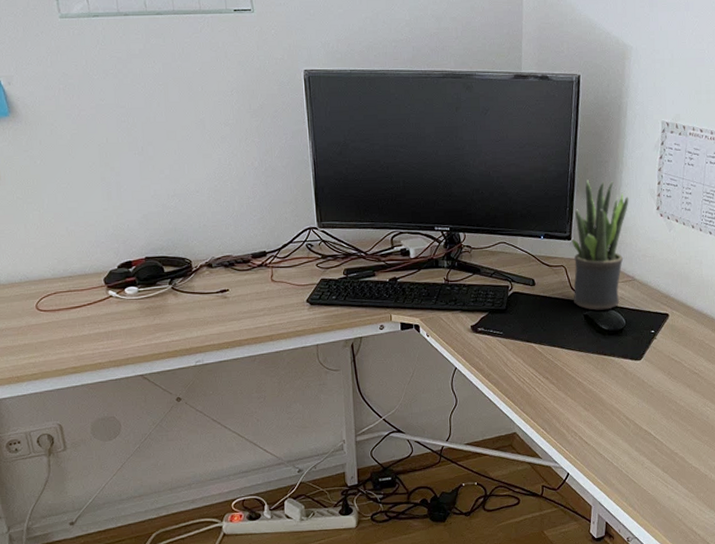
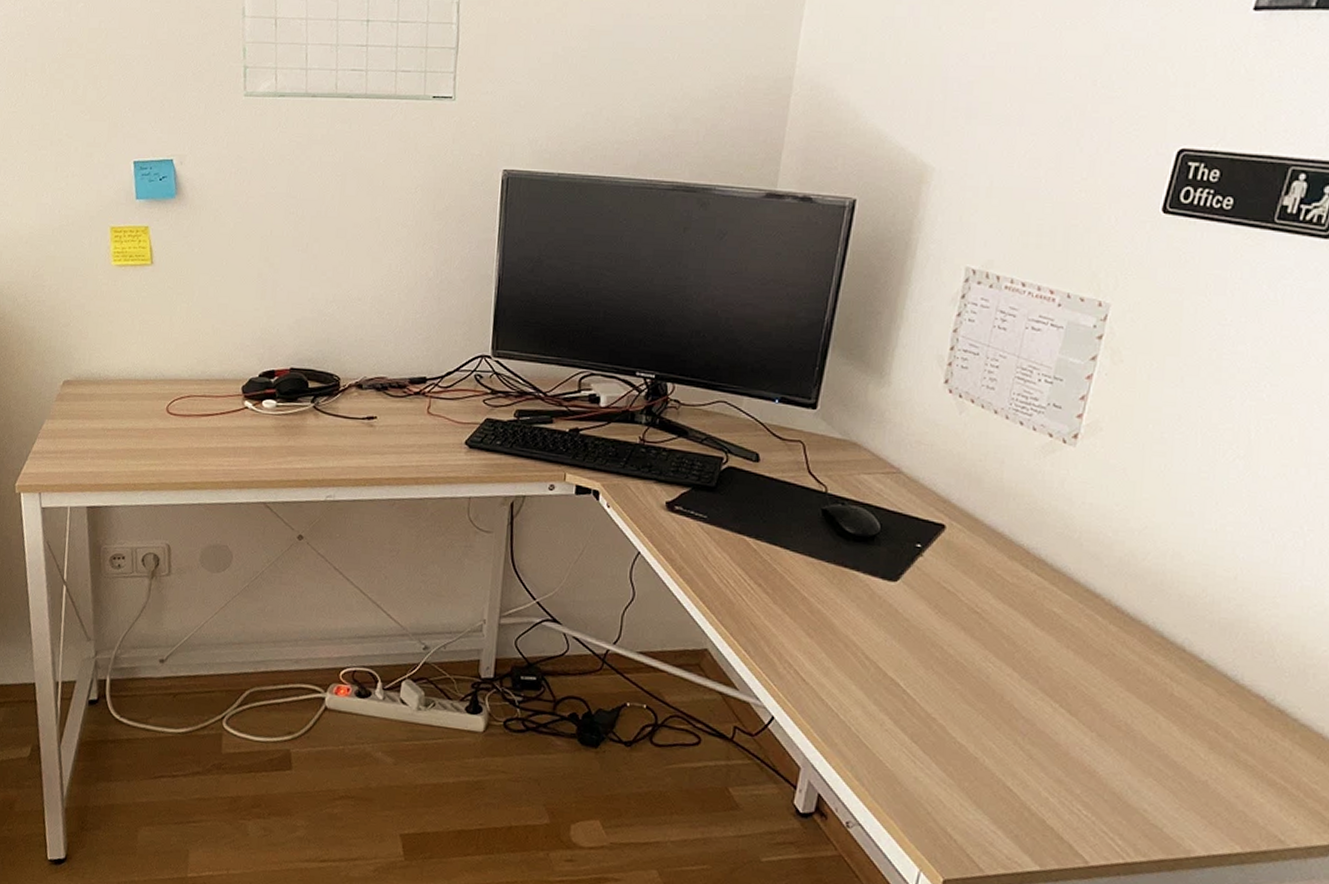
potted plant: present [571,180,629,310] -> none [809,334,906,507]

